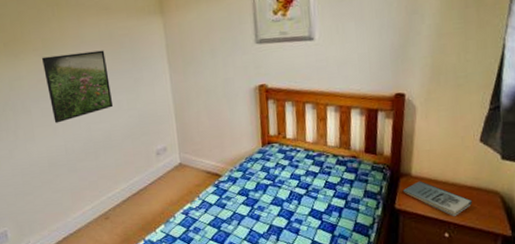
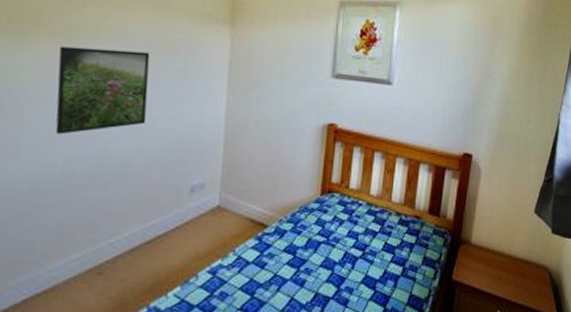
book: present [402,181,473,217] -> none [461,250,525,293]

